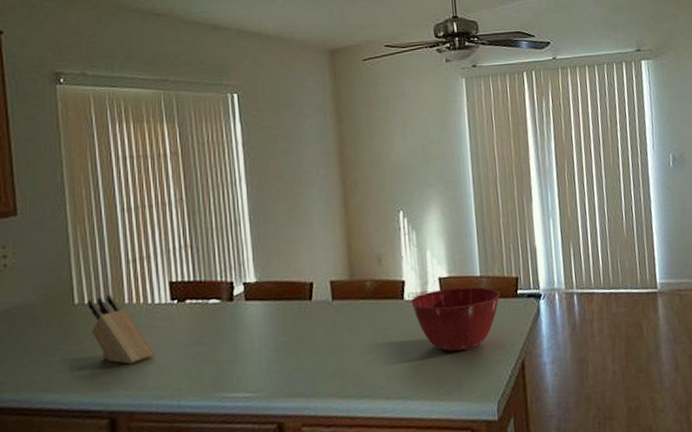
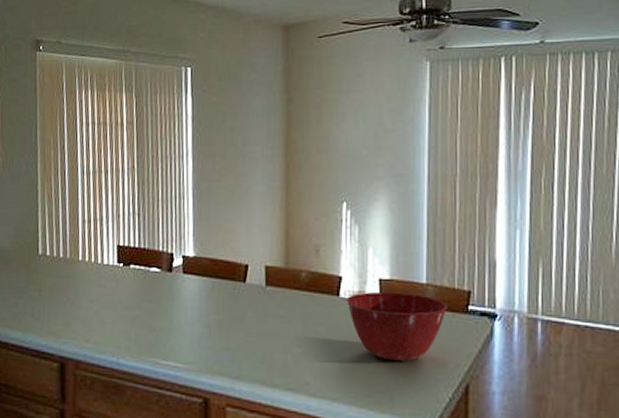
knife block: present [86,294,156,364] -> none [48,250,102,316]

